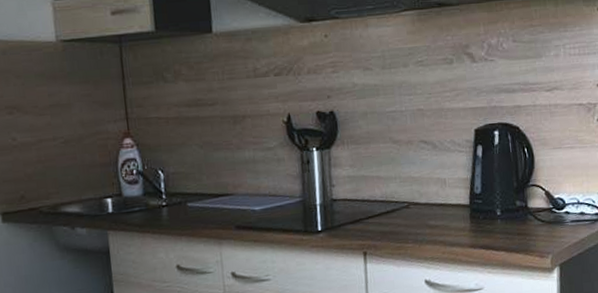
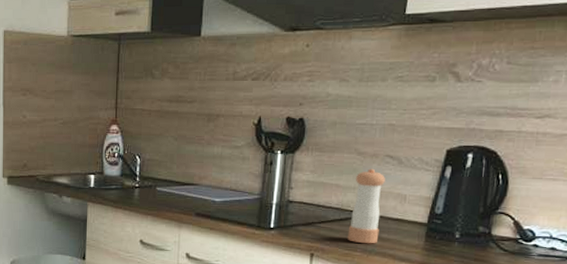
pepper shaker: none [395,155,427,234] -> present [347,168,385,244]

